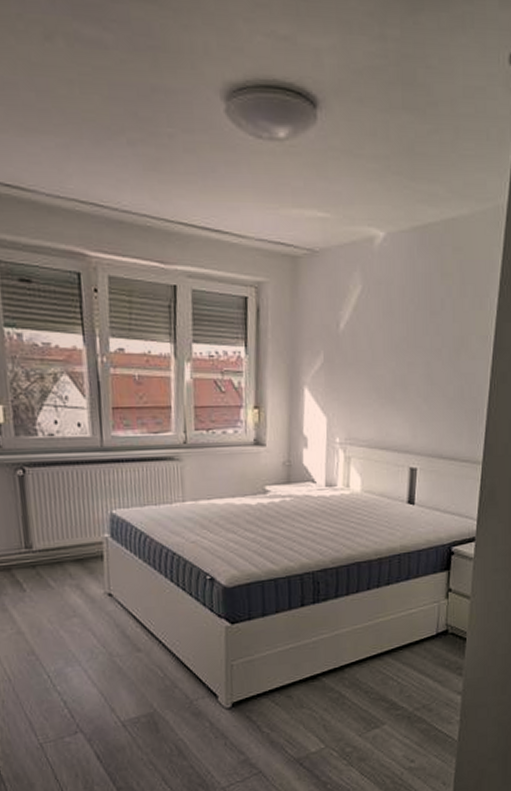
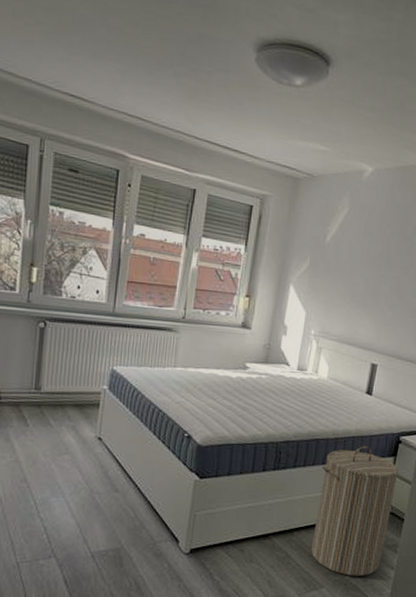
laundry hamper: none [366,563,454,708] -> present [310,446,399,576]

